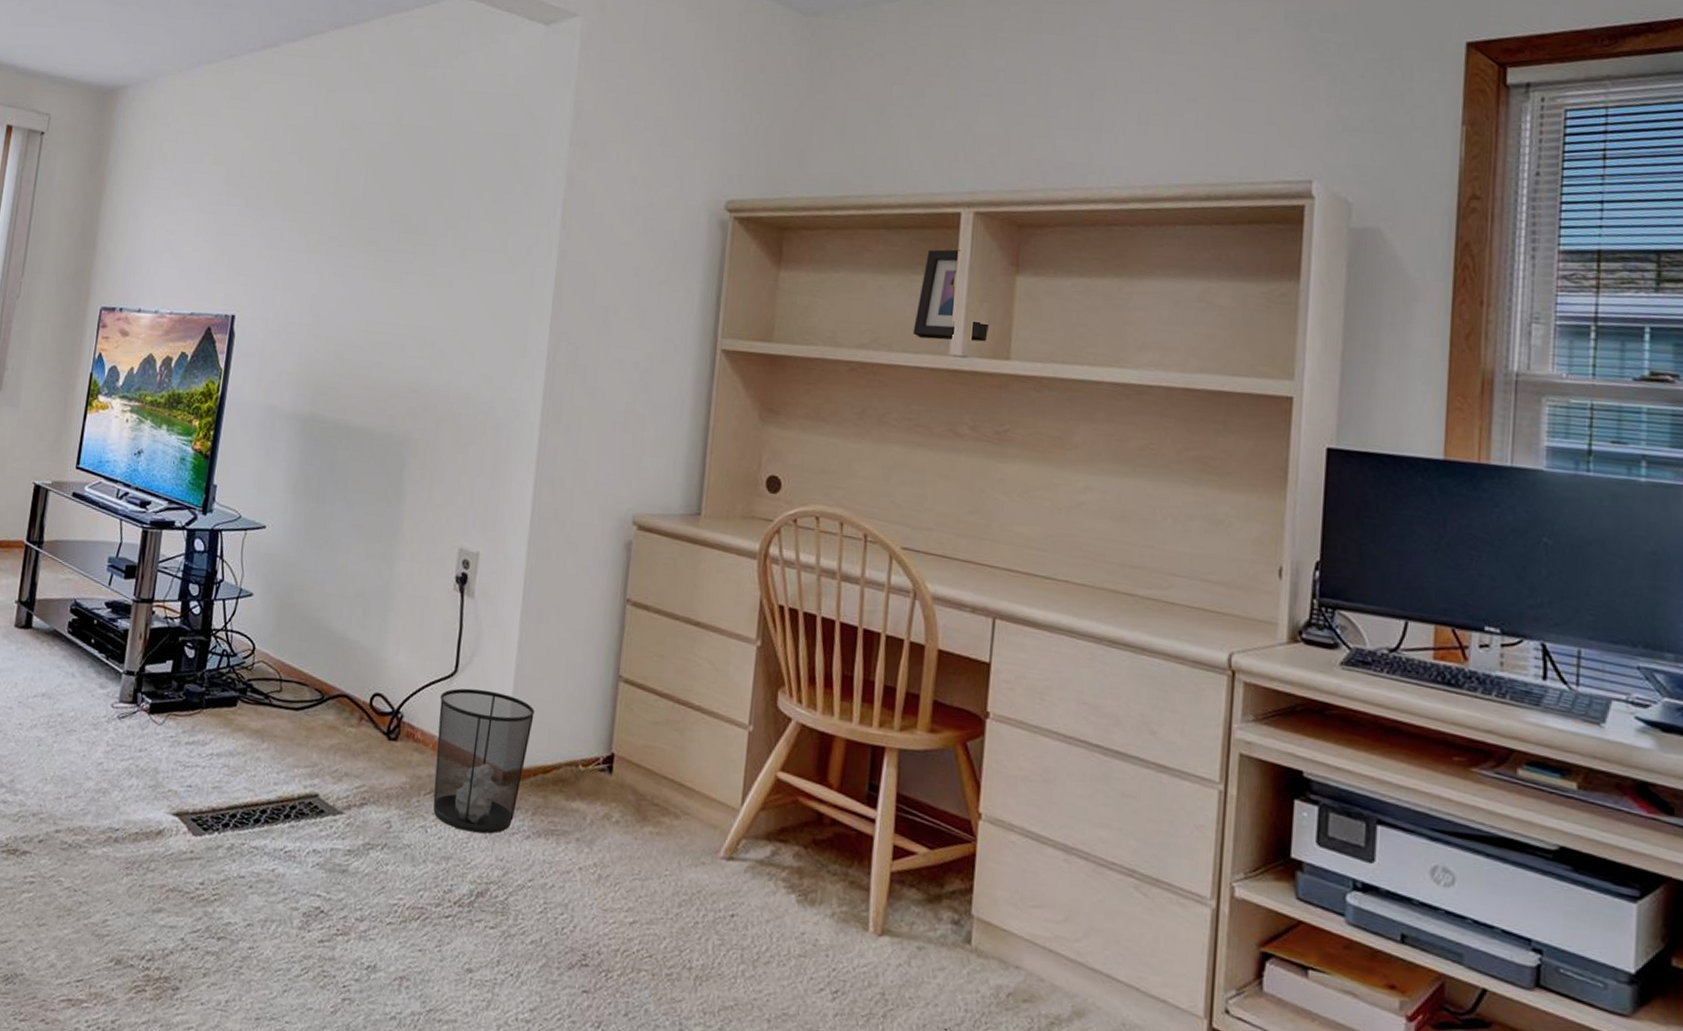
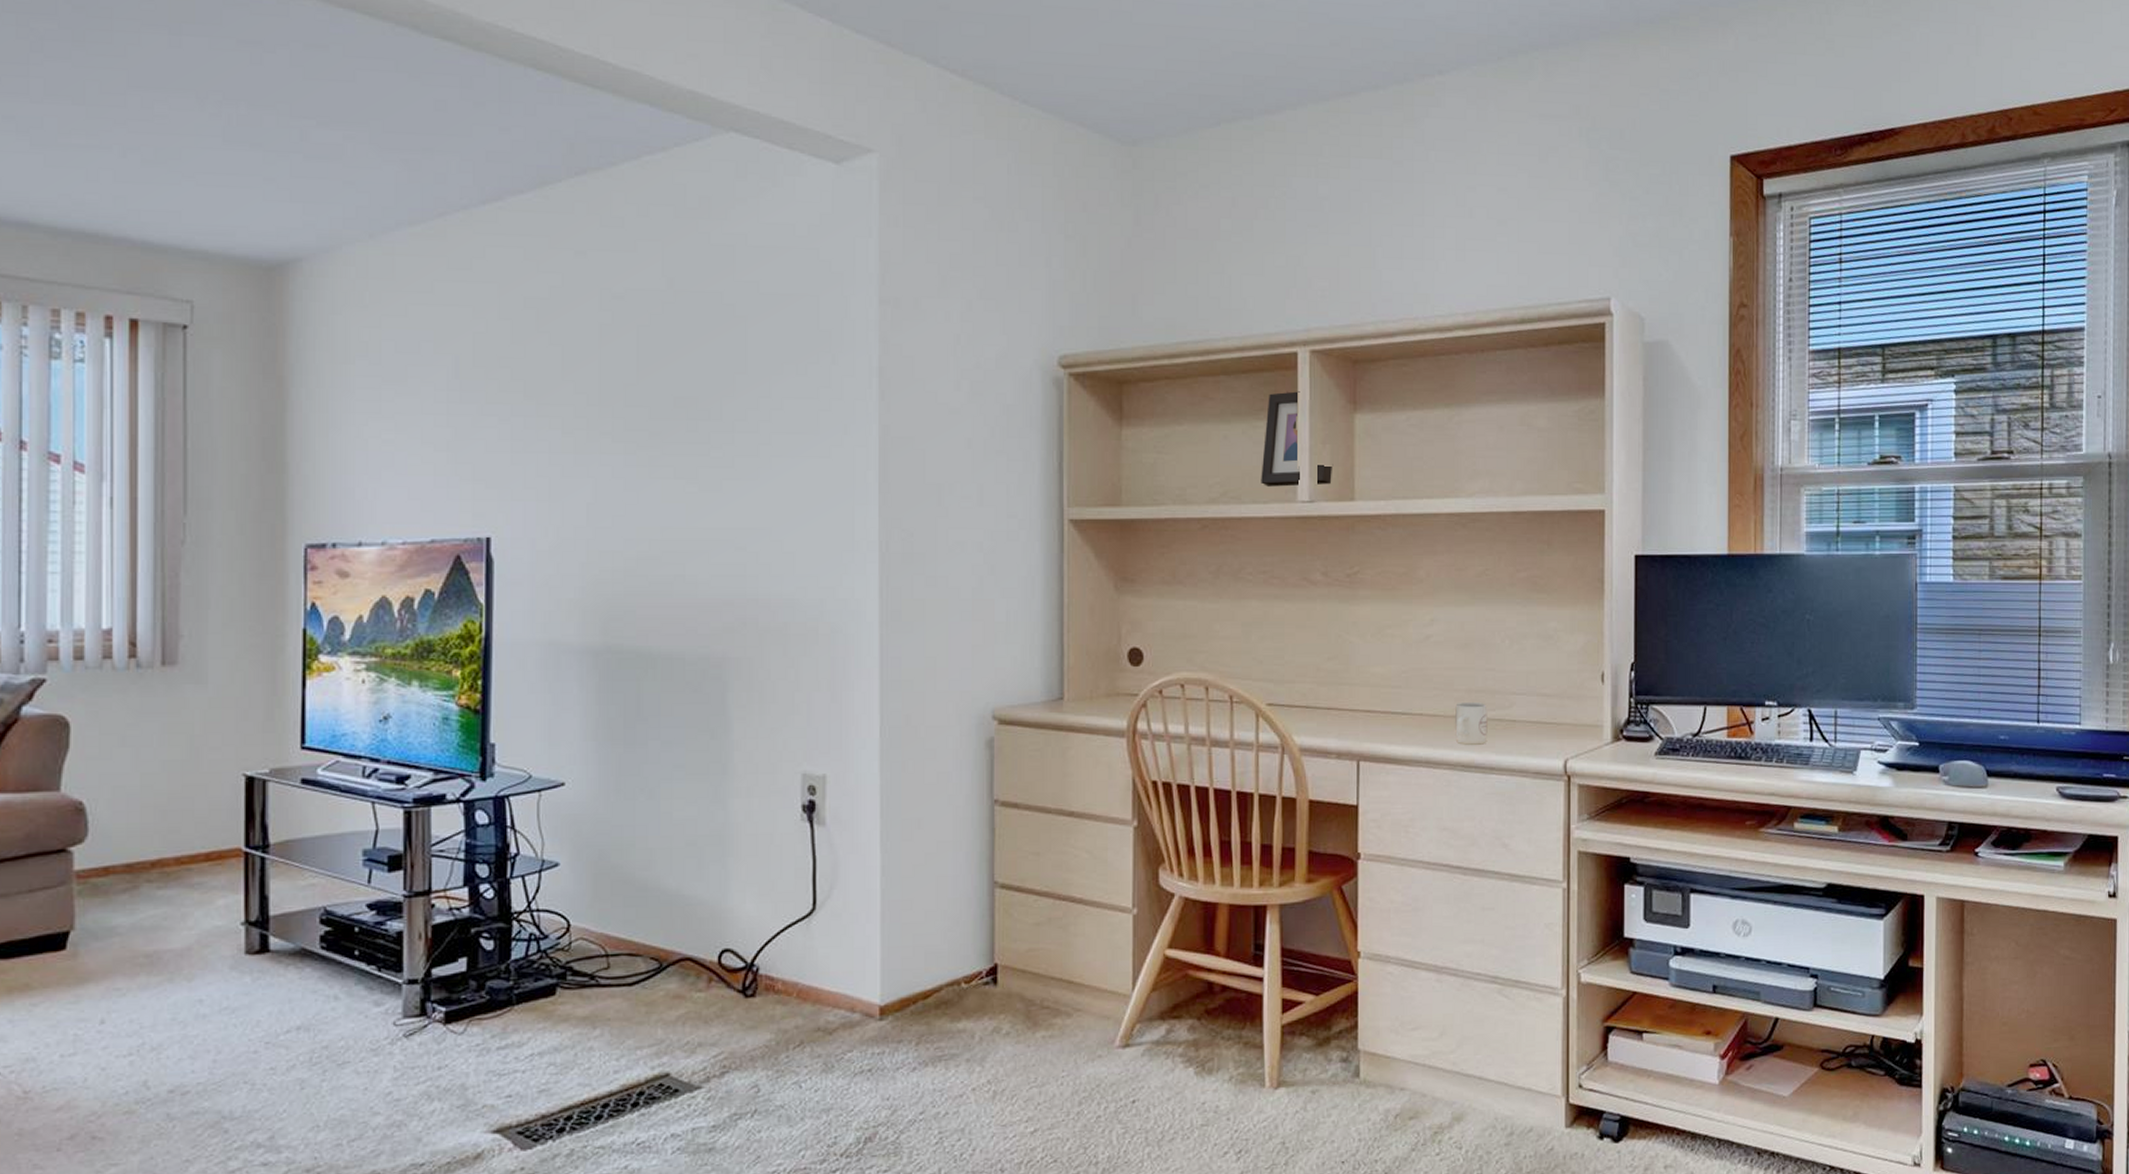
waste bin: present [433,688,535,834] -> none [799,923,907,1077]
mug: none [1104,575,1142,623] -> present [1455,701,1488,746]

